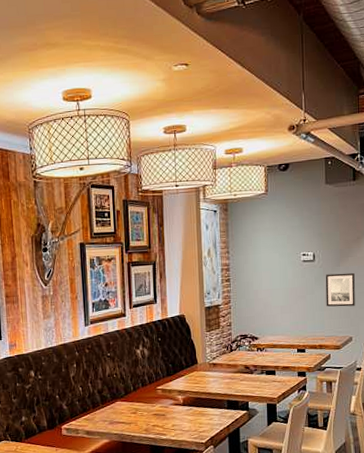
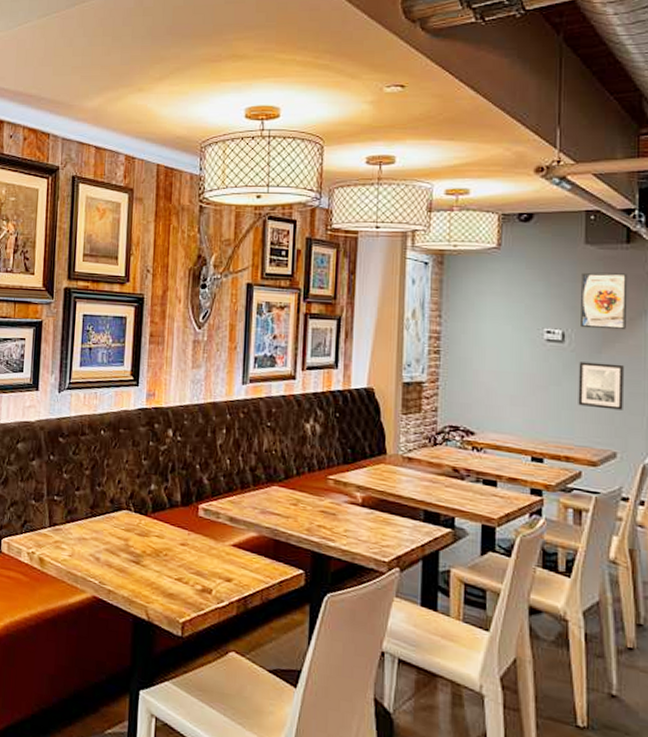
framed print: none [324,204,355,249] -> present [581,272,628,330]

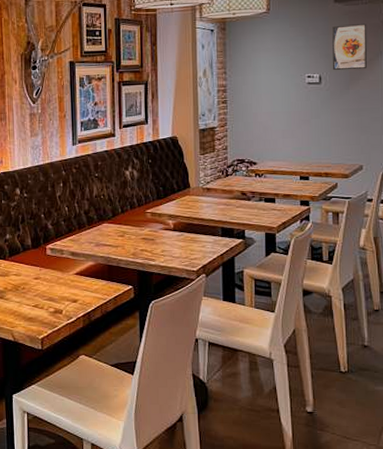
wall art: present [578,361,624,410] -> none [332,96,367,133]

